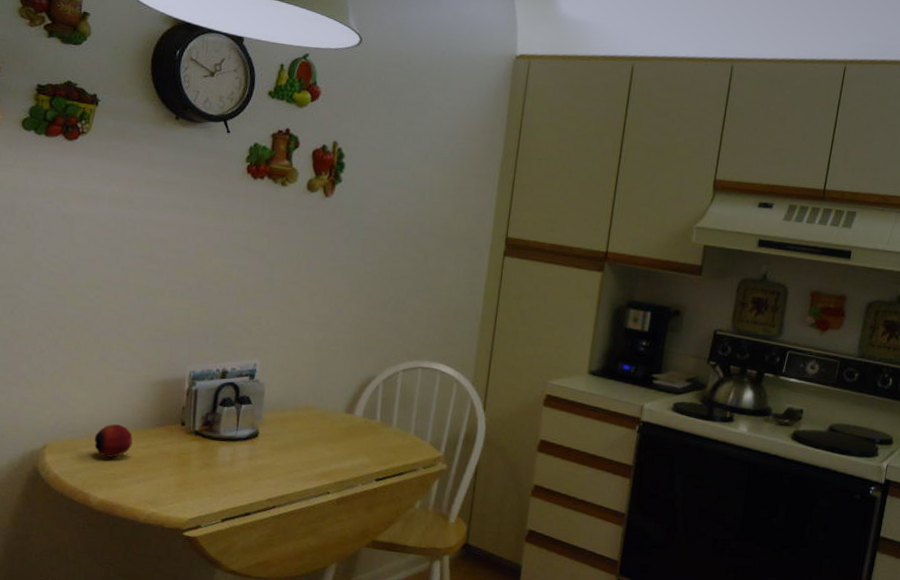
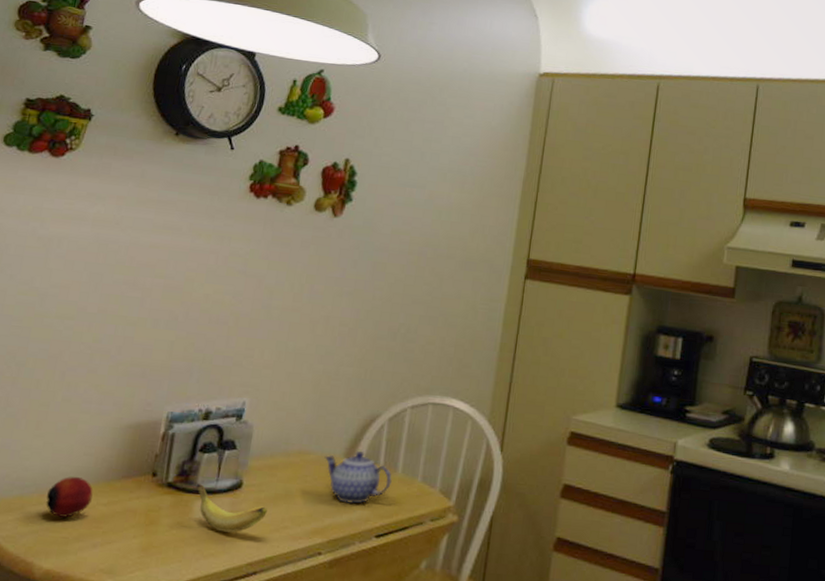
banana: none [219,432,281,474] -> present [195,484,267,533]
teapot: none [328,407,388,452] -> present [324,450,392,504]

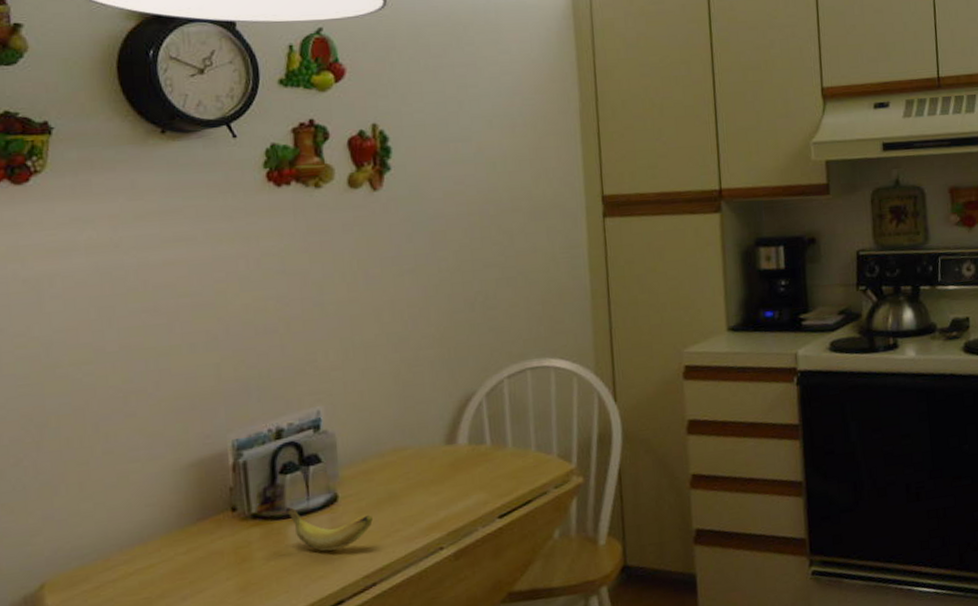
apple: present [46,476,93,518] -> none [112,530,168,578]
teapot: present [324,450,392,504] -> none [423,433,504,491]

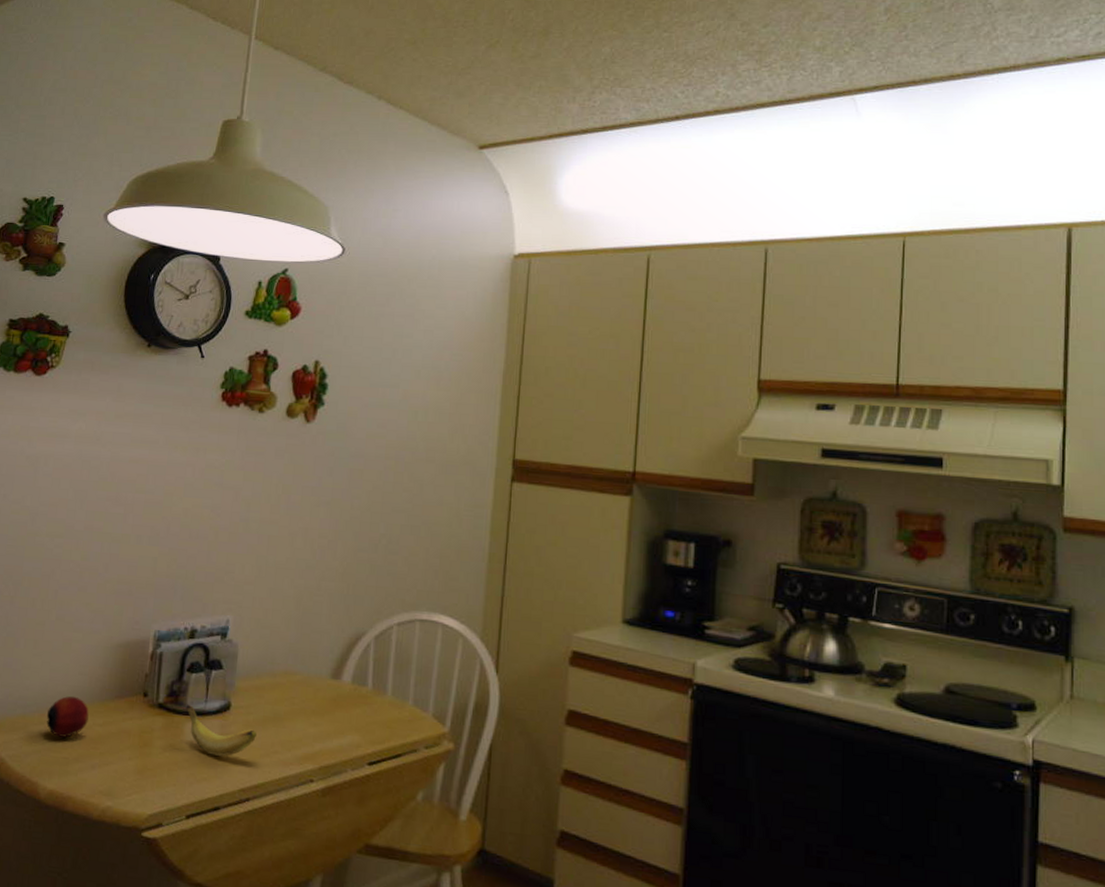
apple: none [112,530,168,578] -> present [46,696,89,738]

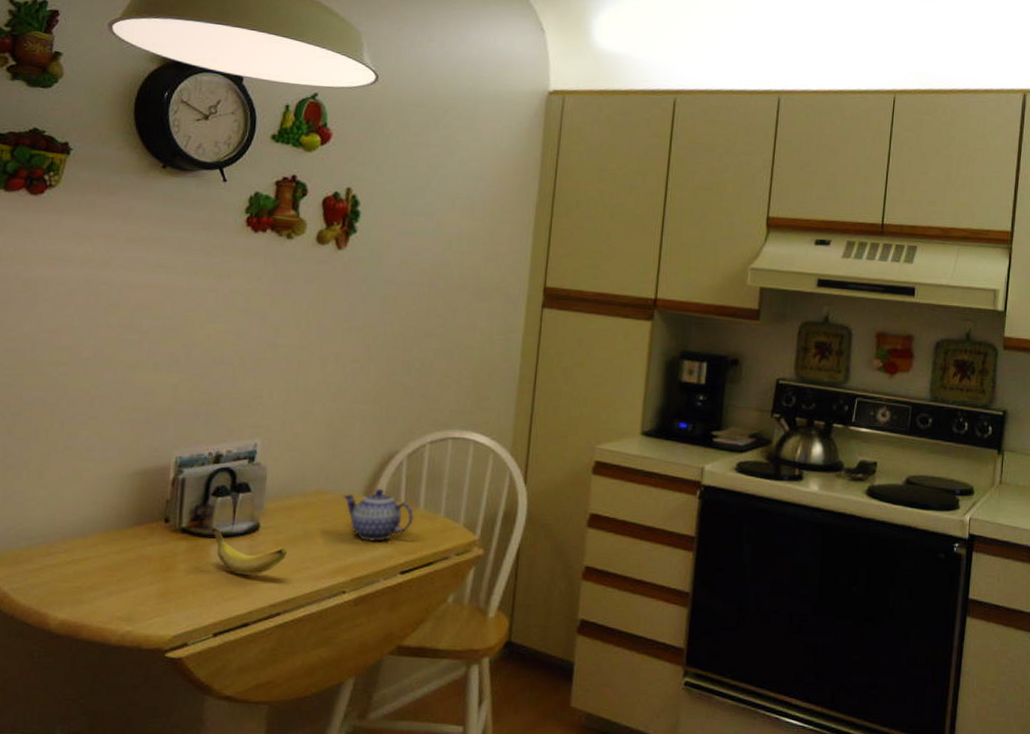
apple: present [46,696,89,738] -> none [55,525,104,567]
teapot: none [311,671,382,728] -> present [343,488,414,541]

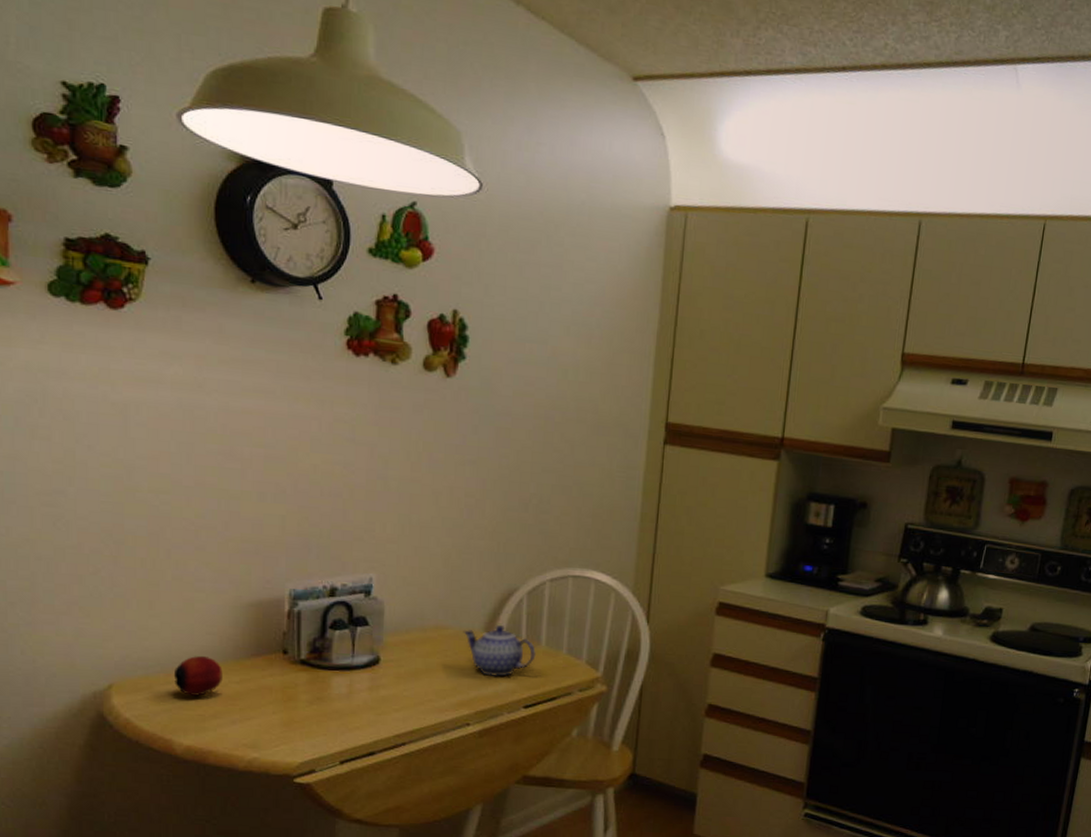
apple: none [55,525,104,567] -> present [173,655,223,696]
banana: present [211,528,287,575] -> none [331,660,409,707]

